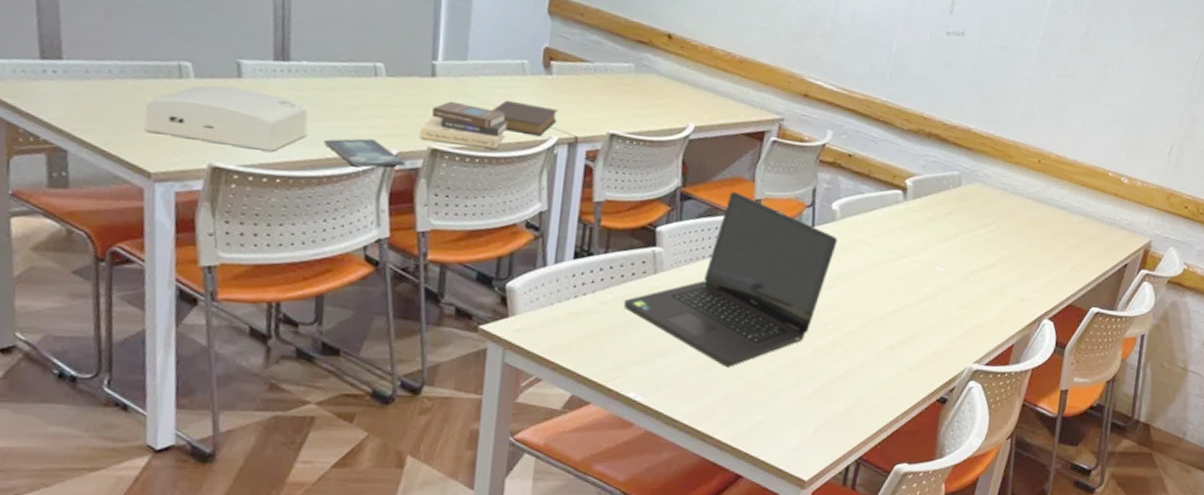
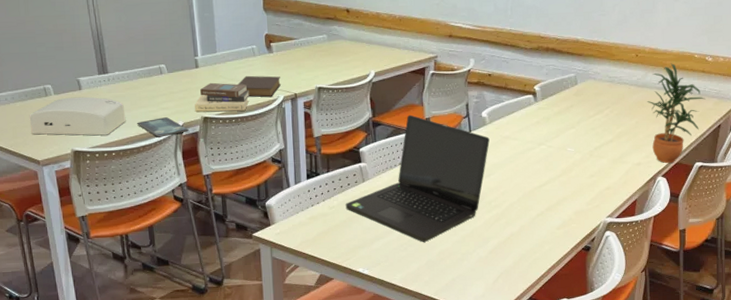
potted plant: none [1042,178,1115,305] -> present [647,63,706,164]

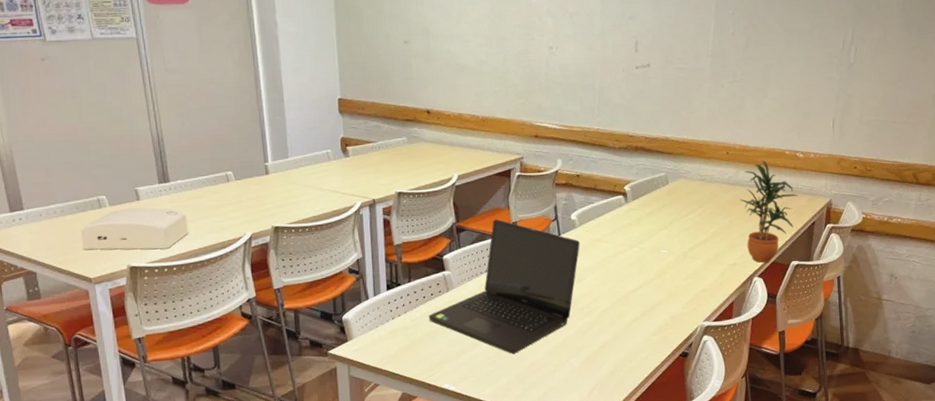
tablet: present [136,117,189,138] -> none [200,228,258,250]
books: present [195,82,249,112] -> none [265,189,324,221]
book: present [238,75,281,98] -> none [311,181,358,204]

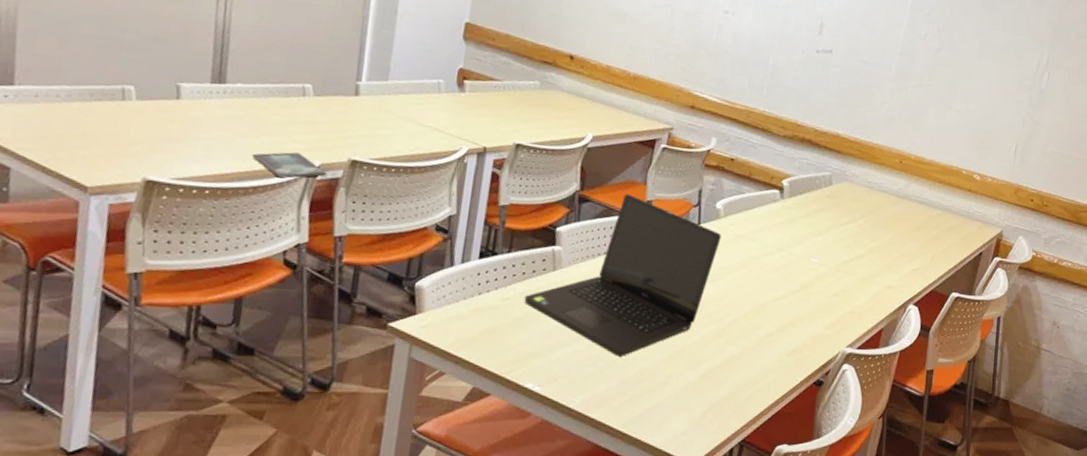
tissue dispenser: present [80,207,189,250] -> none [85,106,239,165]
tablet: none [200,228,258,250] -> present [251,152,327,179]
potted plant: present [740,160,799,263] -> none [906,176,970,291]

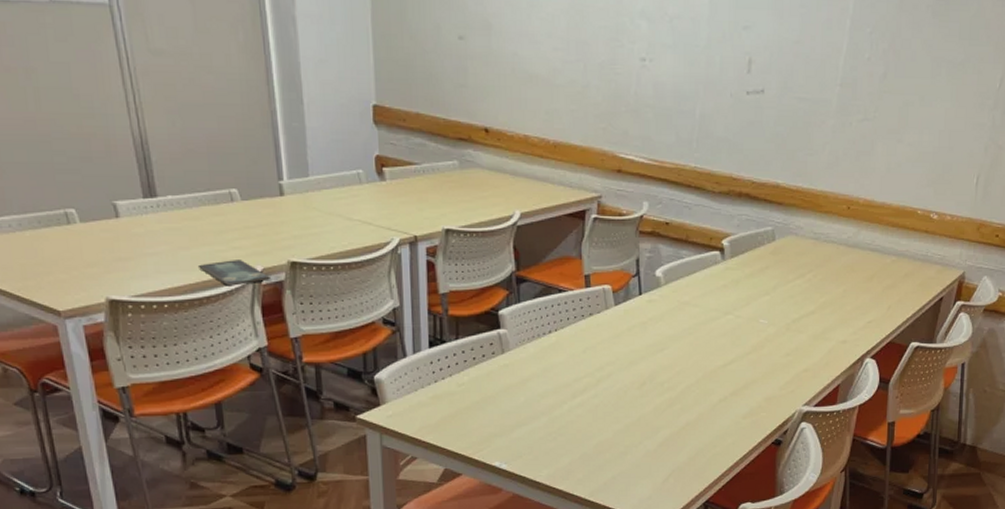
laptop: present [524,193,721,356] -> none [478,270,664,431]

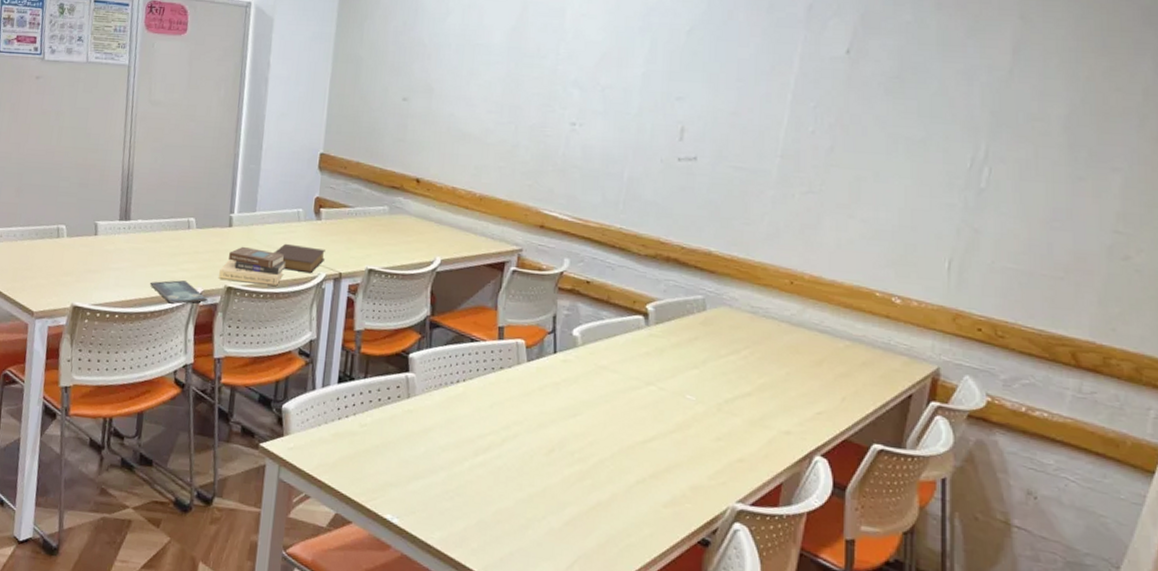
books: none [279,216,353,255] -> present [219,246,286,286]
book: none [337,209,396,240] -> present [274,243,325,274]

